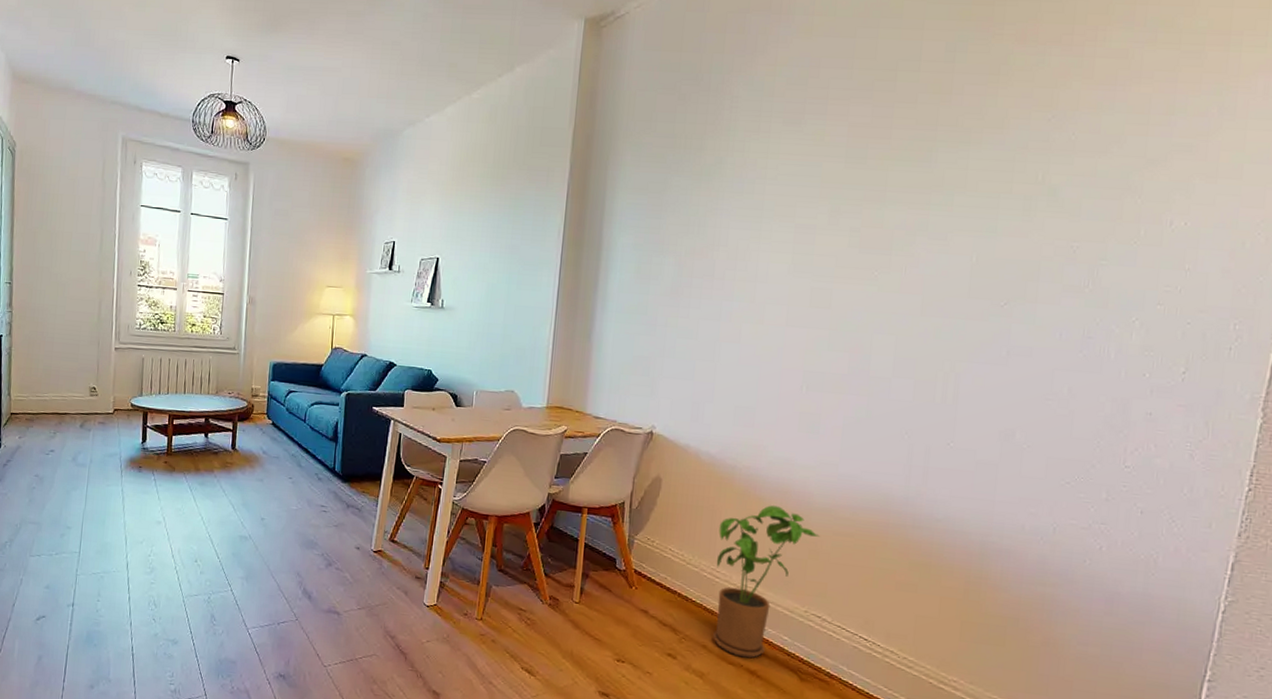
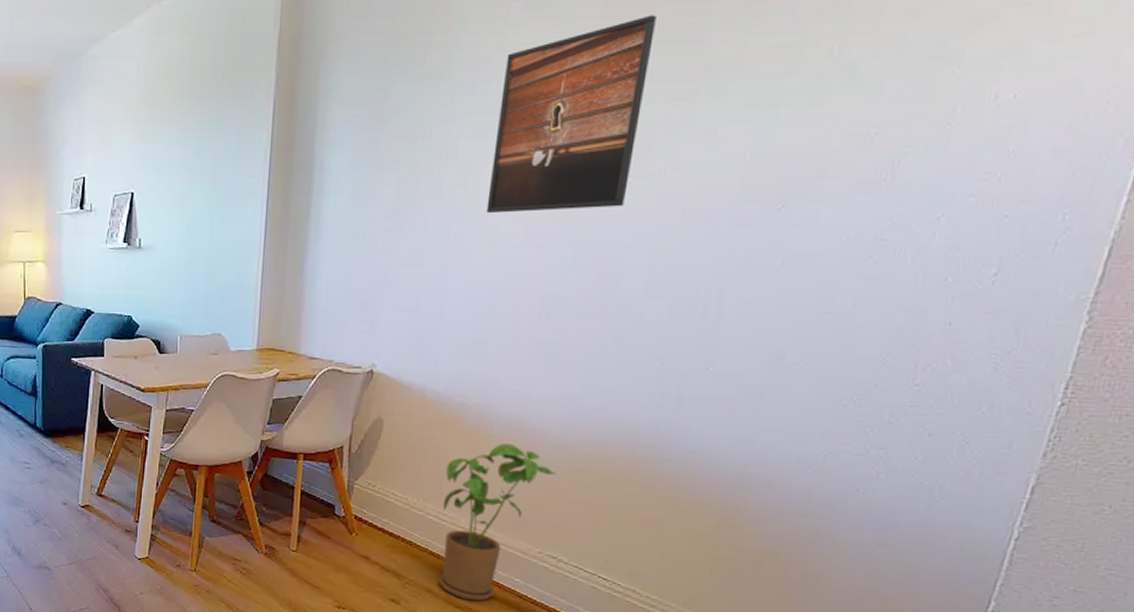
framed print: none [753,137,893,297] -> present [486,15,657,214]

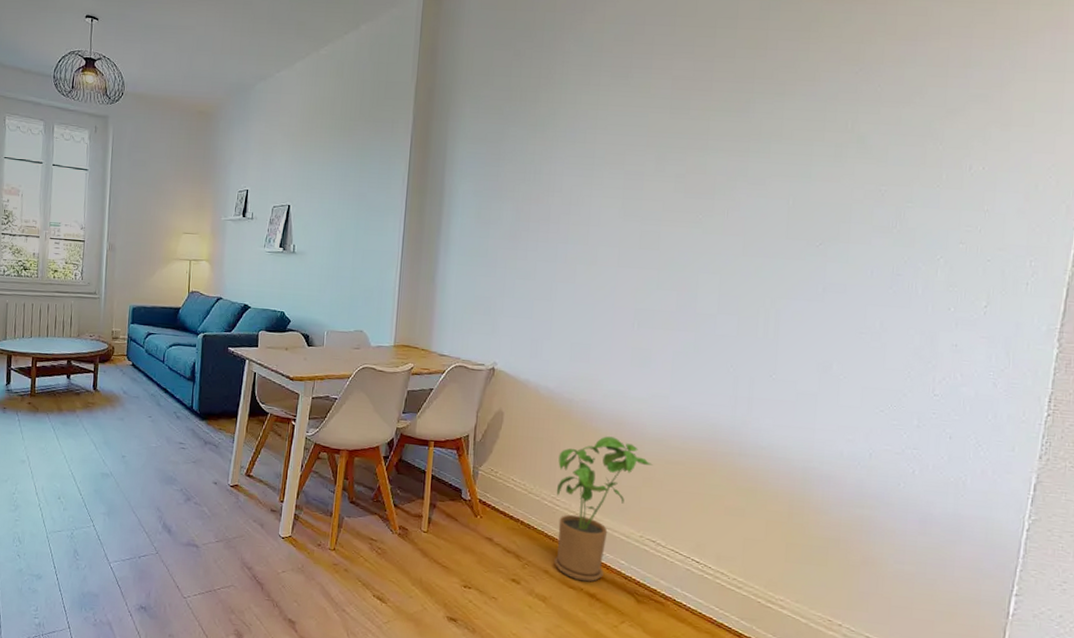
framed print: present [486,15,657,214] -> none [586,89,714,239]

